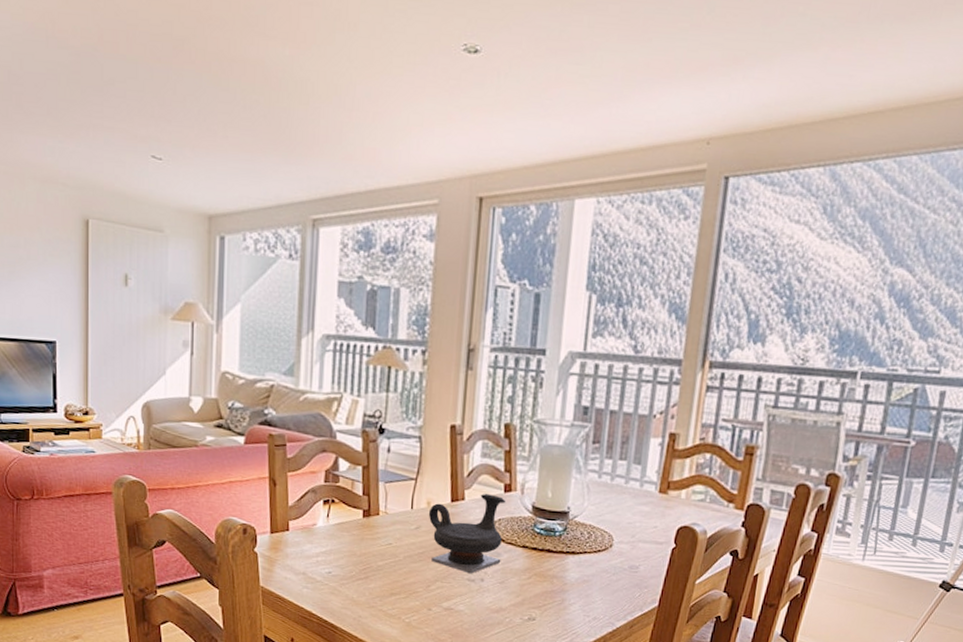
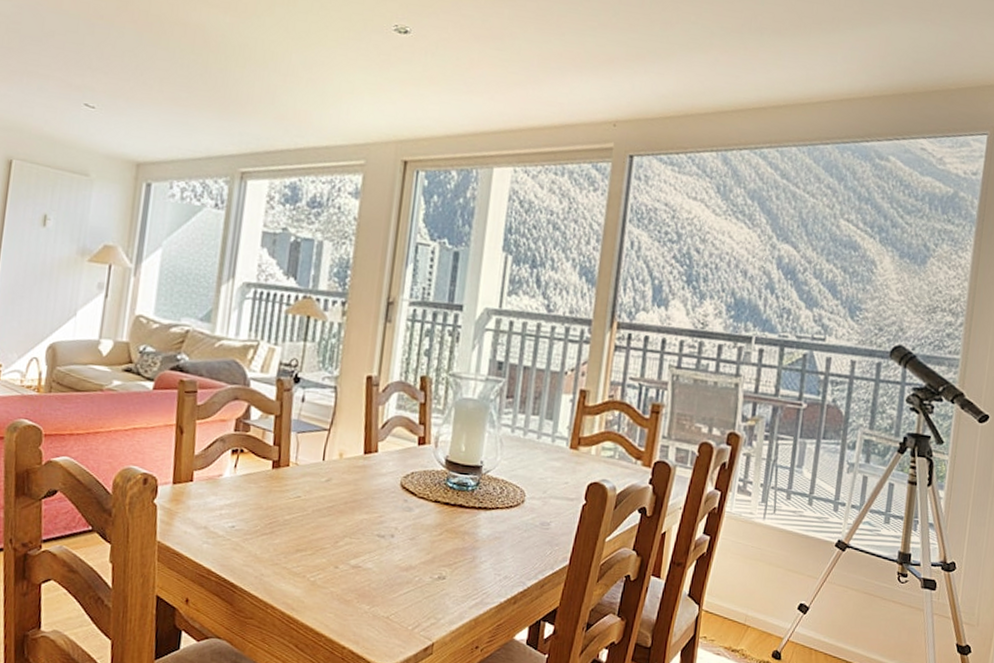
teapot: present [428,494,505,574] -> none [340,446,419,530]

